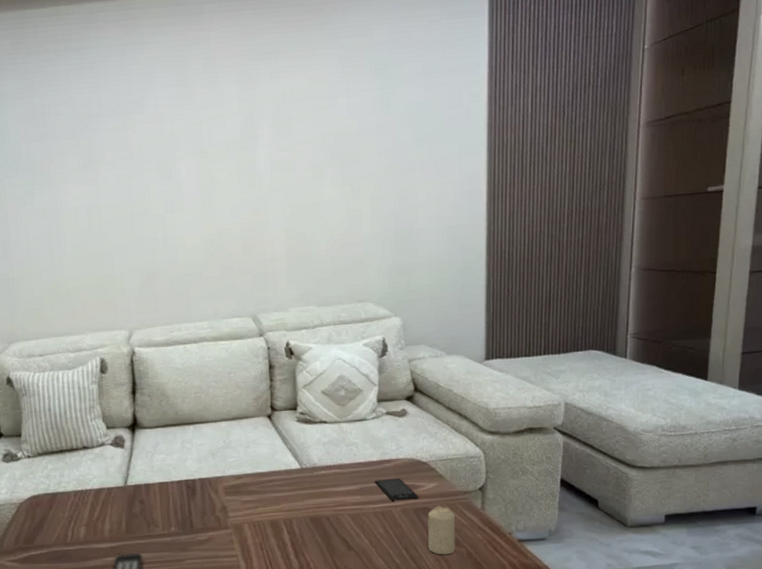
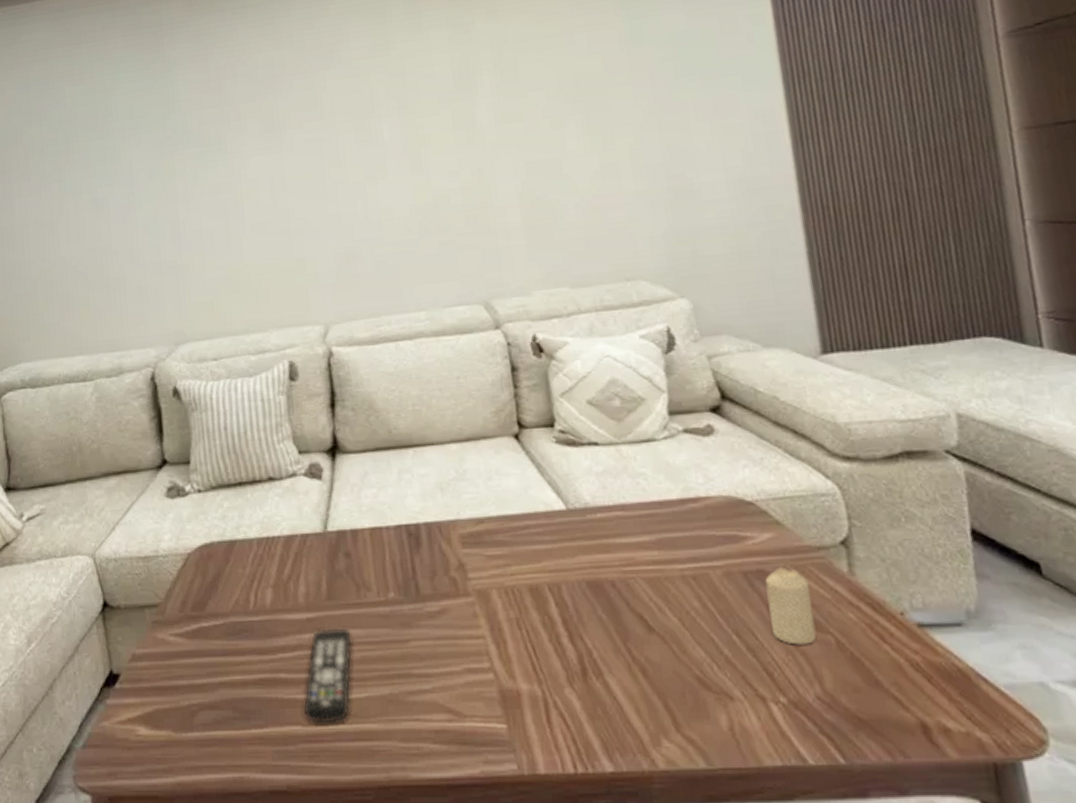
smartphone: present [375,477,419,501] -> none [677,524,748,559]

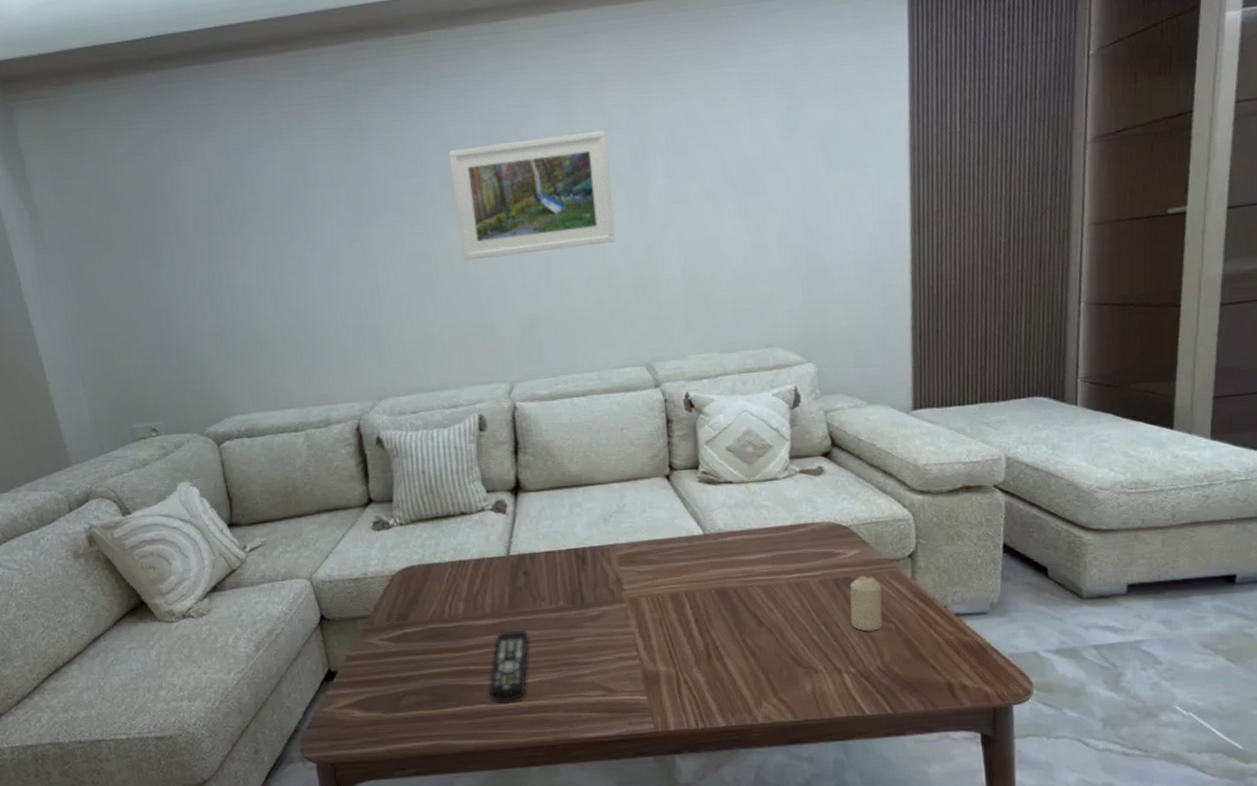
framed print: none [255,51,441,192] -> present [448,131,616,261]

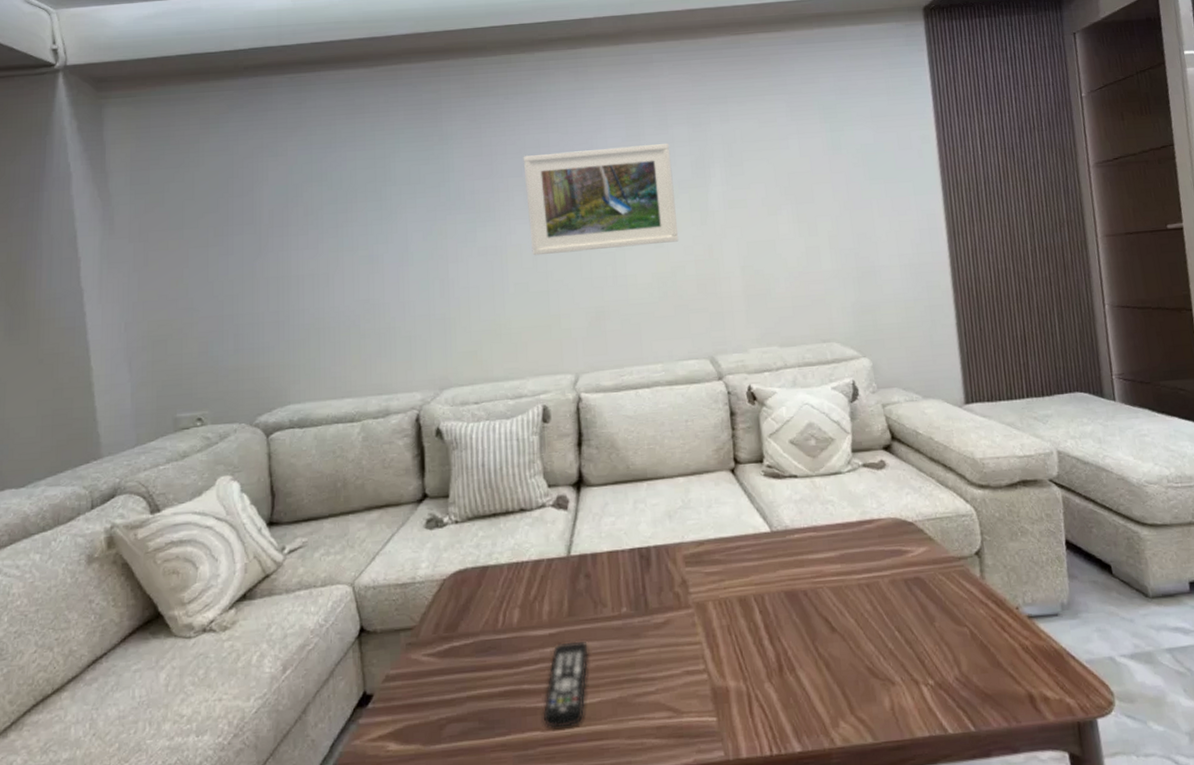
candle: present [850,575,882,632] -> none [920,574,957,637]

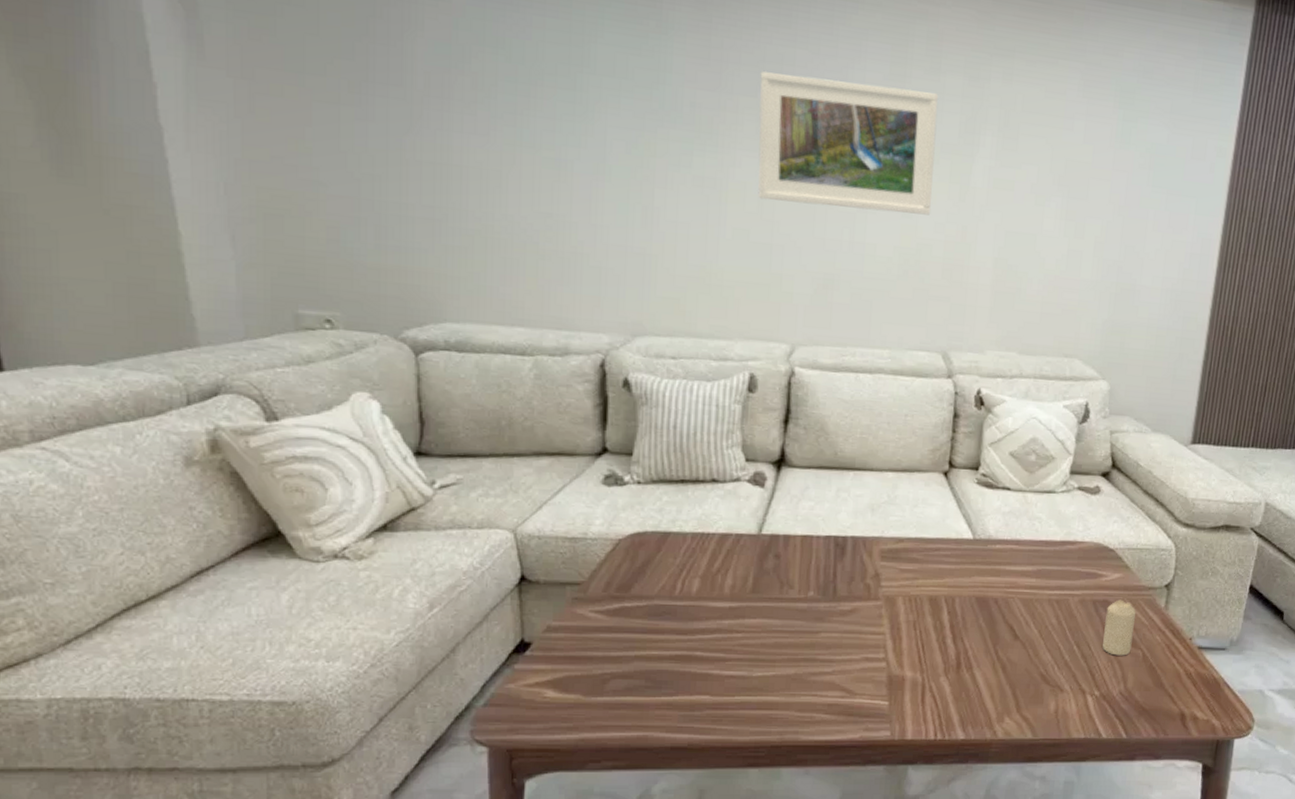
remote control: present [542,641,589,728] -> none [713,616,769,695]
candle: none [920,574,957,637] -> present [1102,599,1136,656]

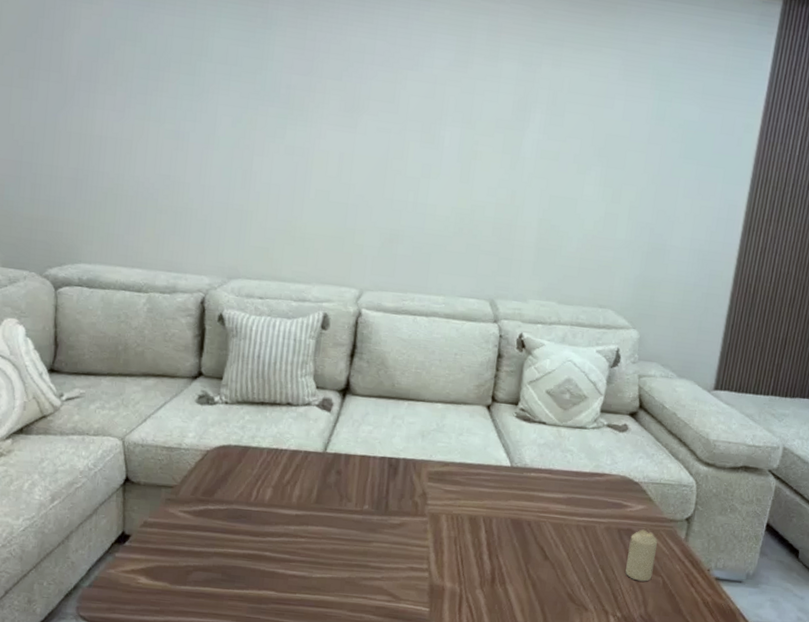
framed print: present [758,71,938,215] -> none [338,59,495,181]

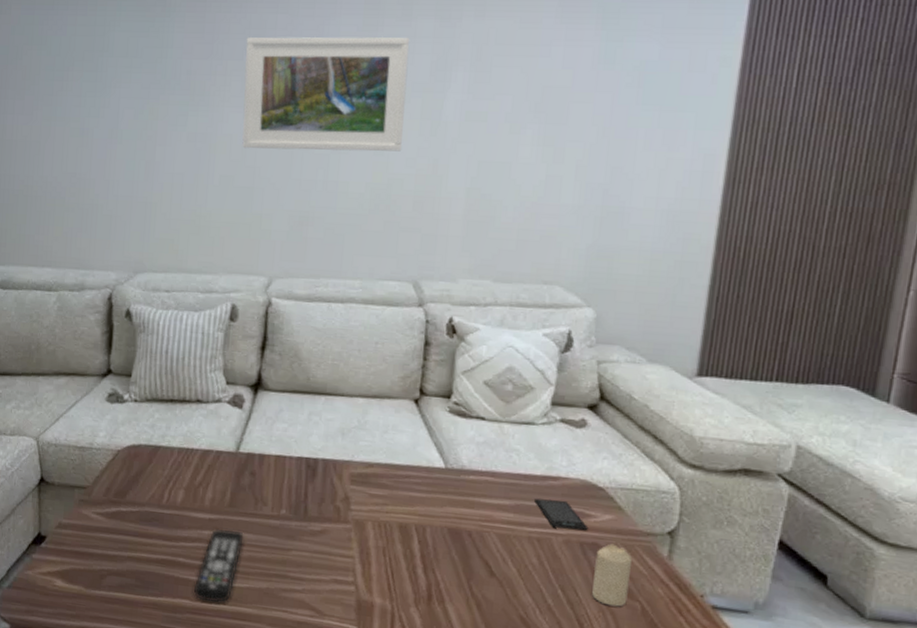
remote control: none [278,523,329,592] -> present [193,528,244,603]
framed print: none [338,59,495,181] -> present [242,37,410,152]
smartphone: none [583,492,625,518] -> present [534,498,589,530]

